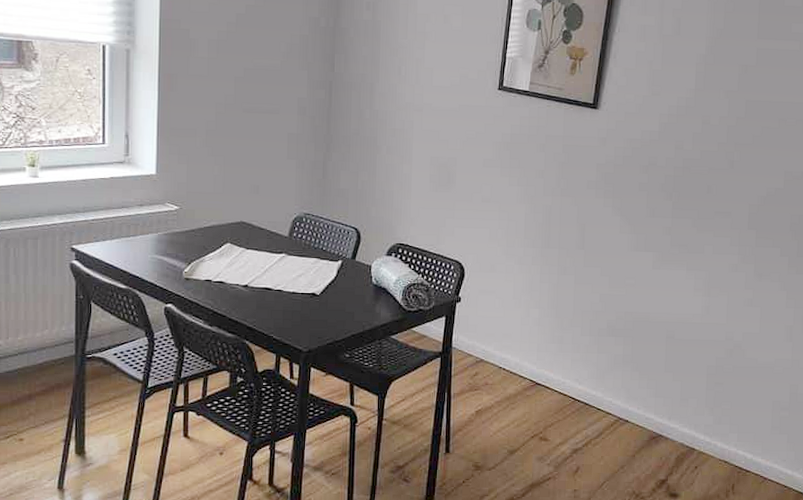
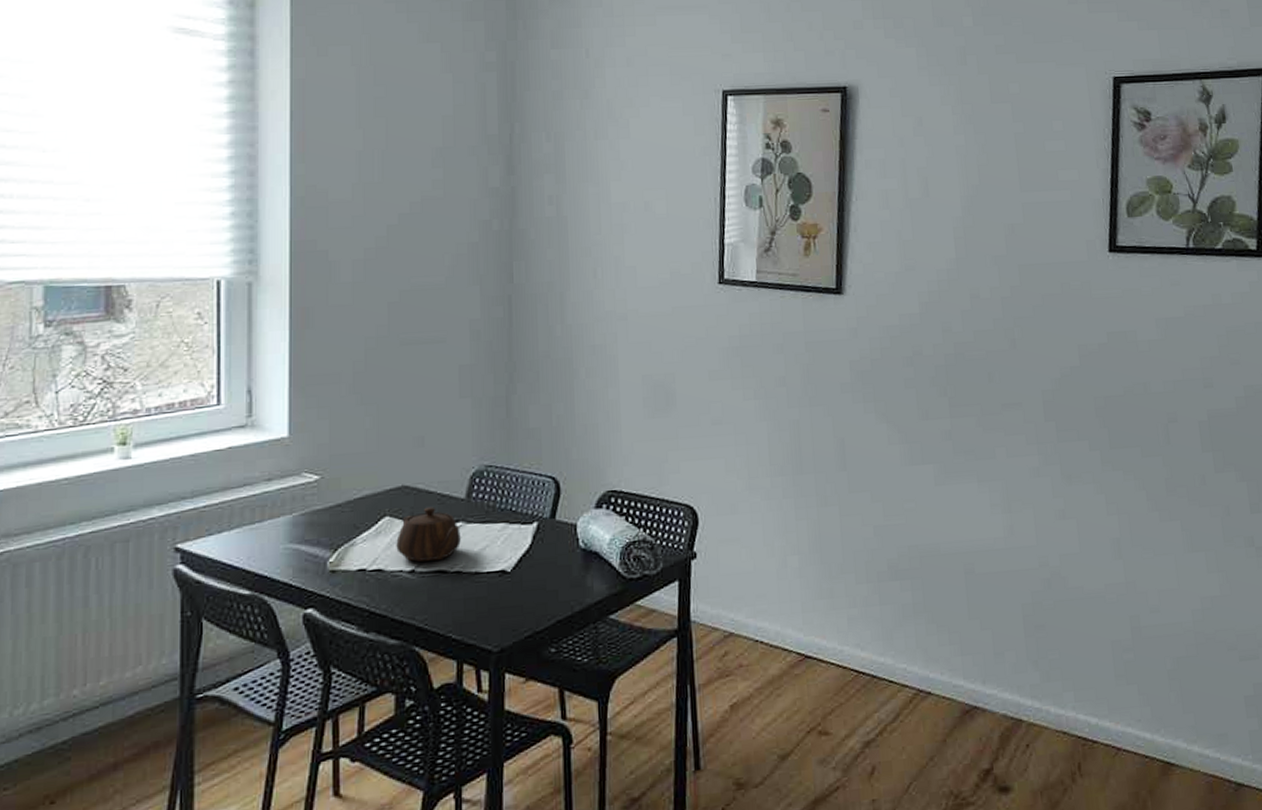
teapot: none [234,240,283,281] -> present [396,507,461,562]

